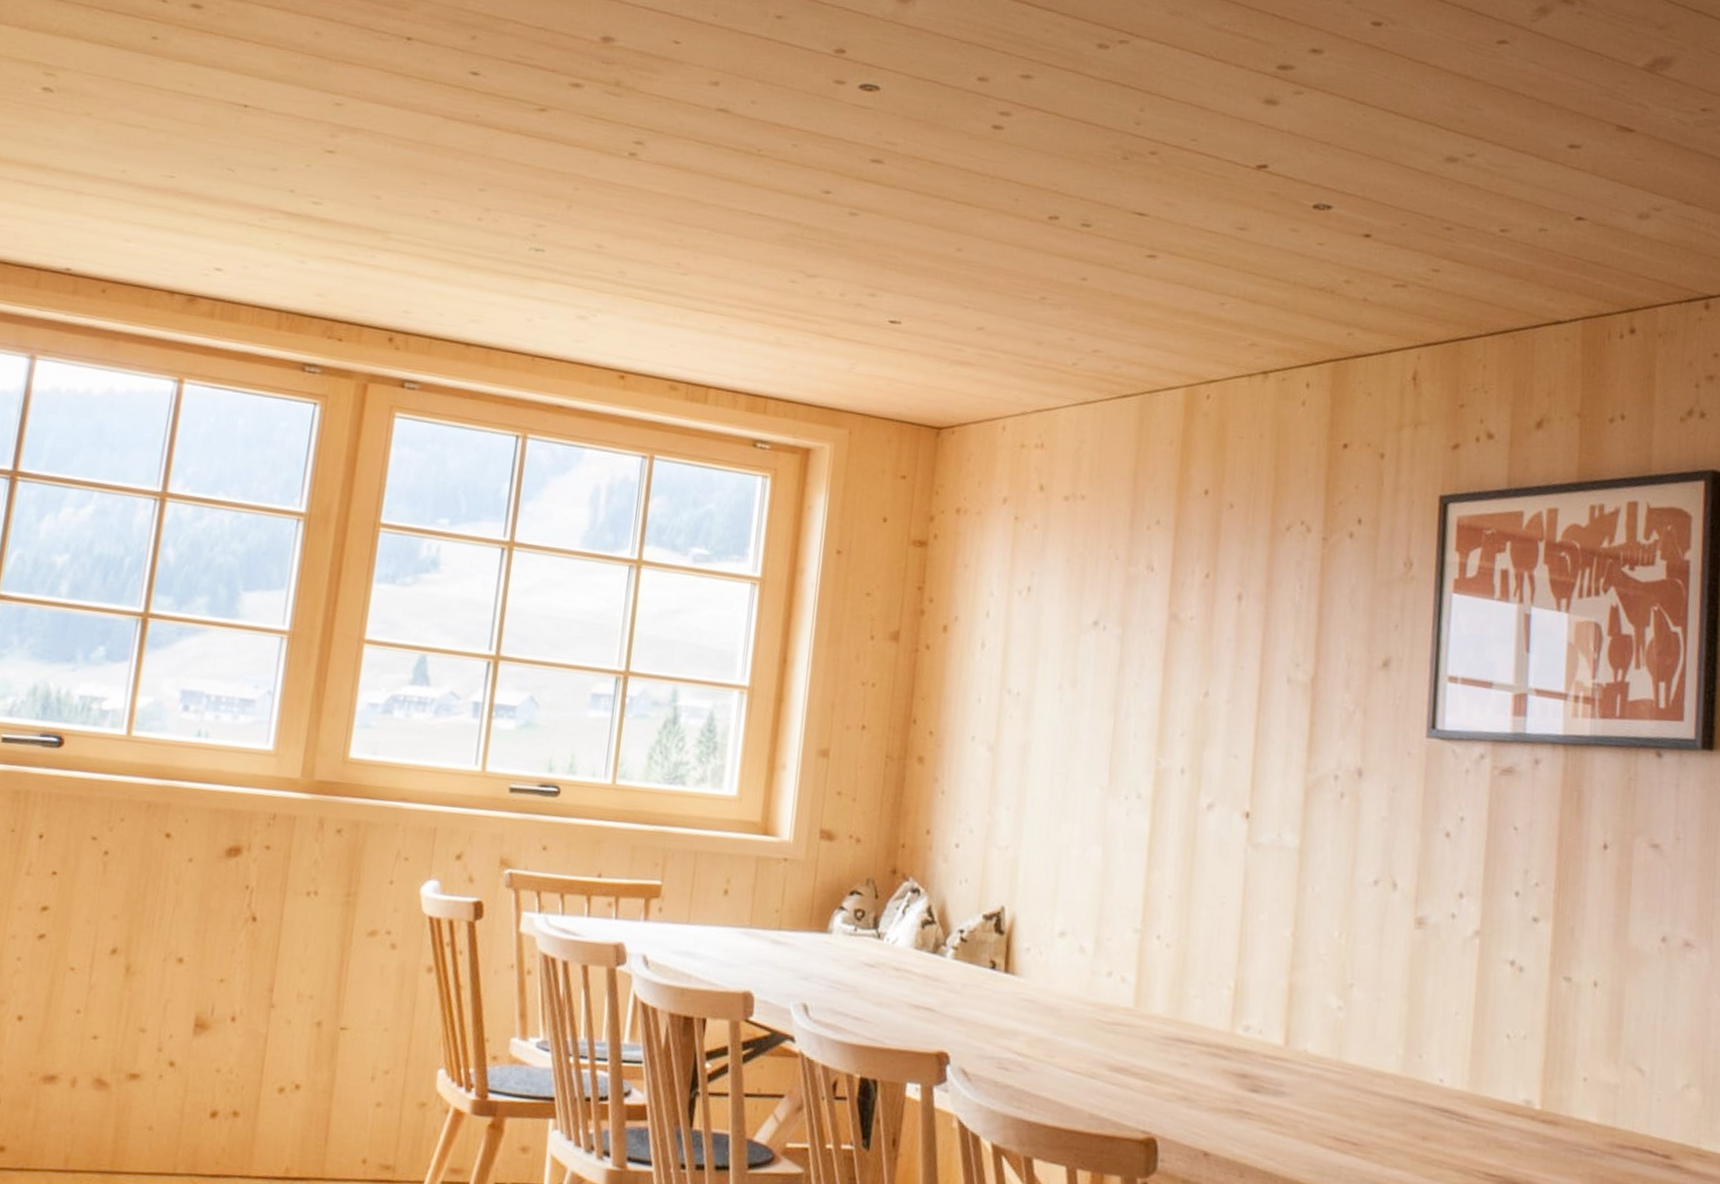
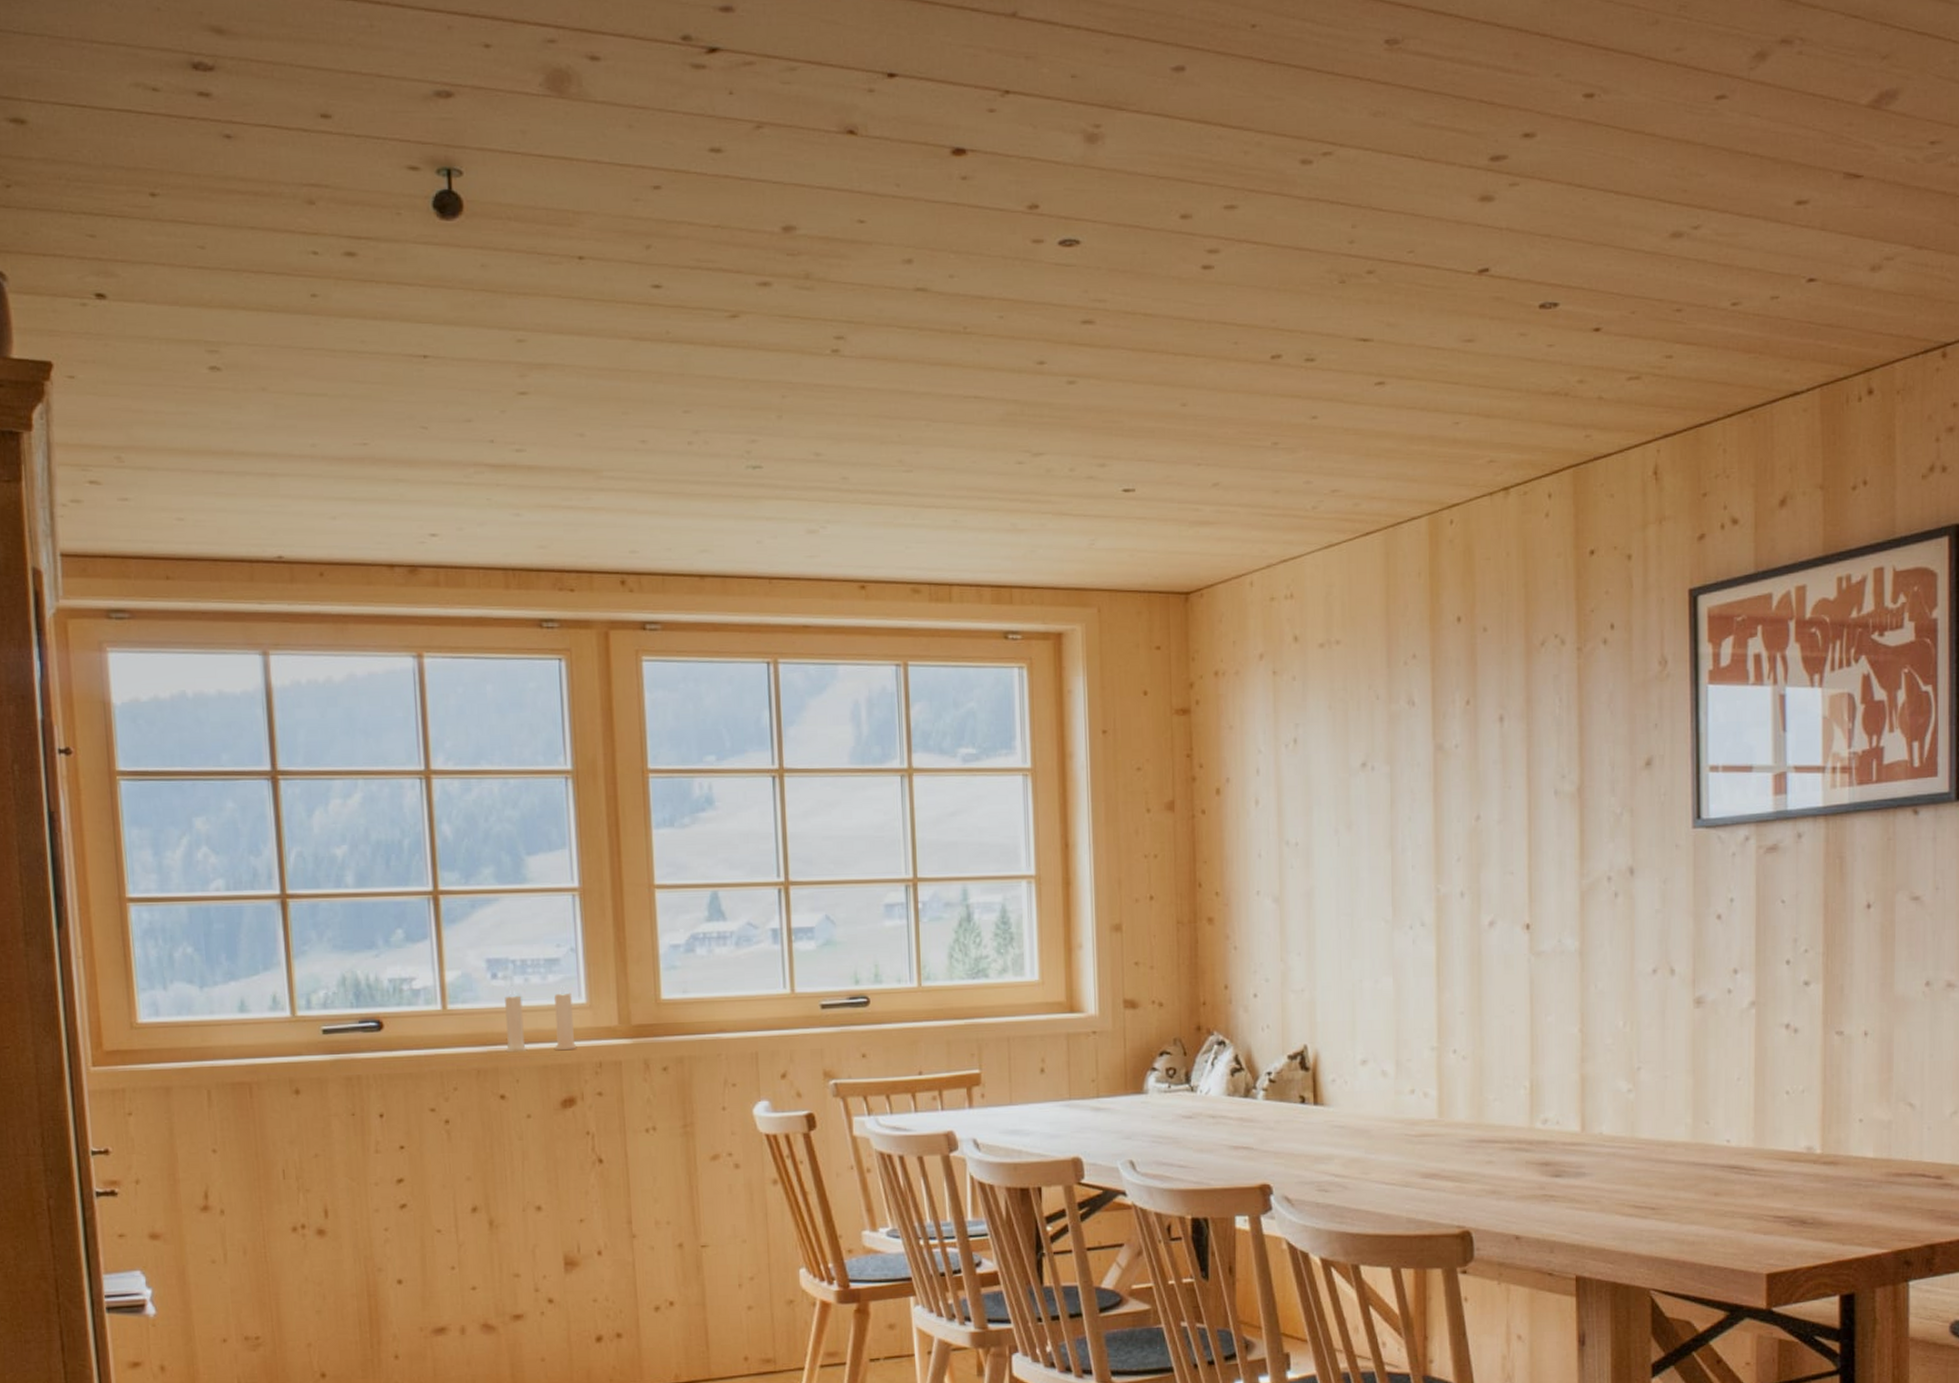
candle: none [181,722,260,797] -> present [505,985,577,1053]

